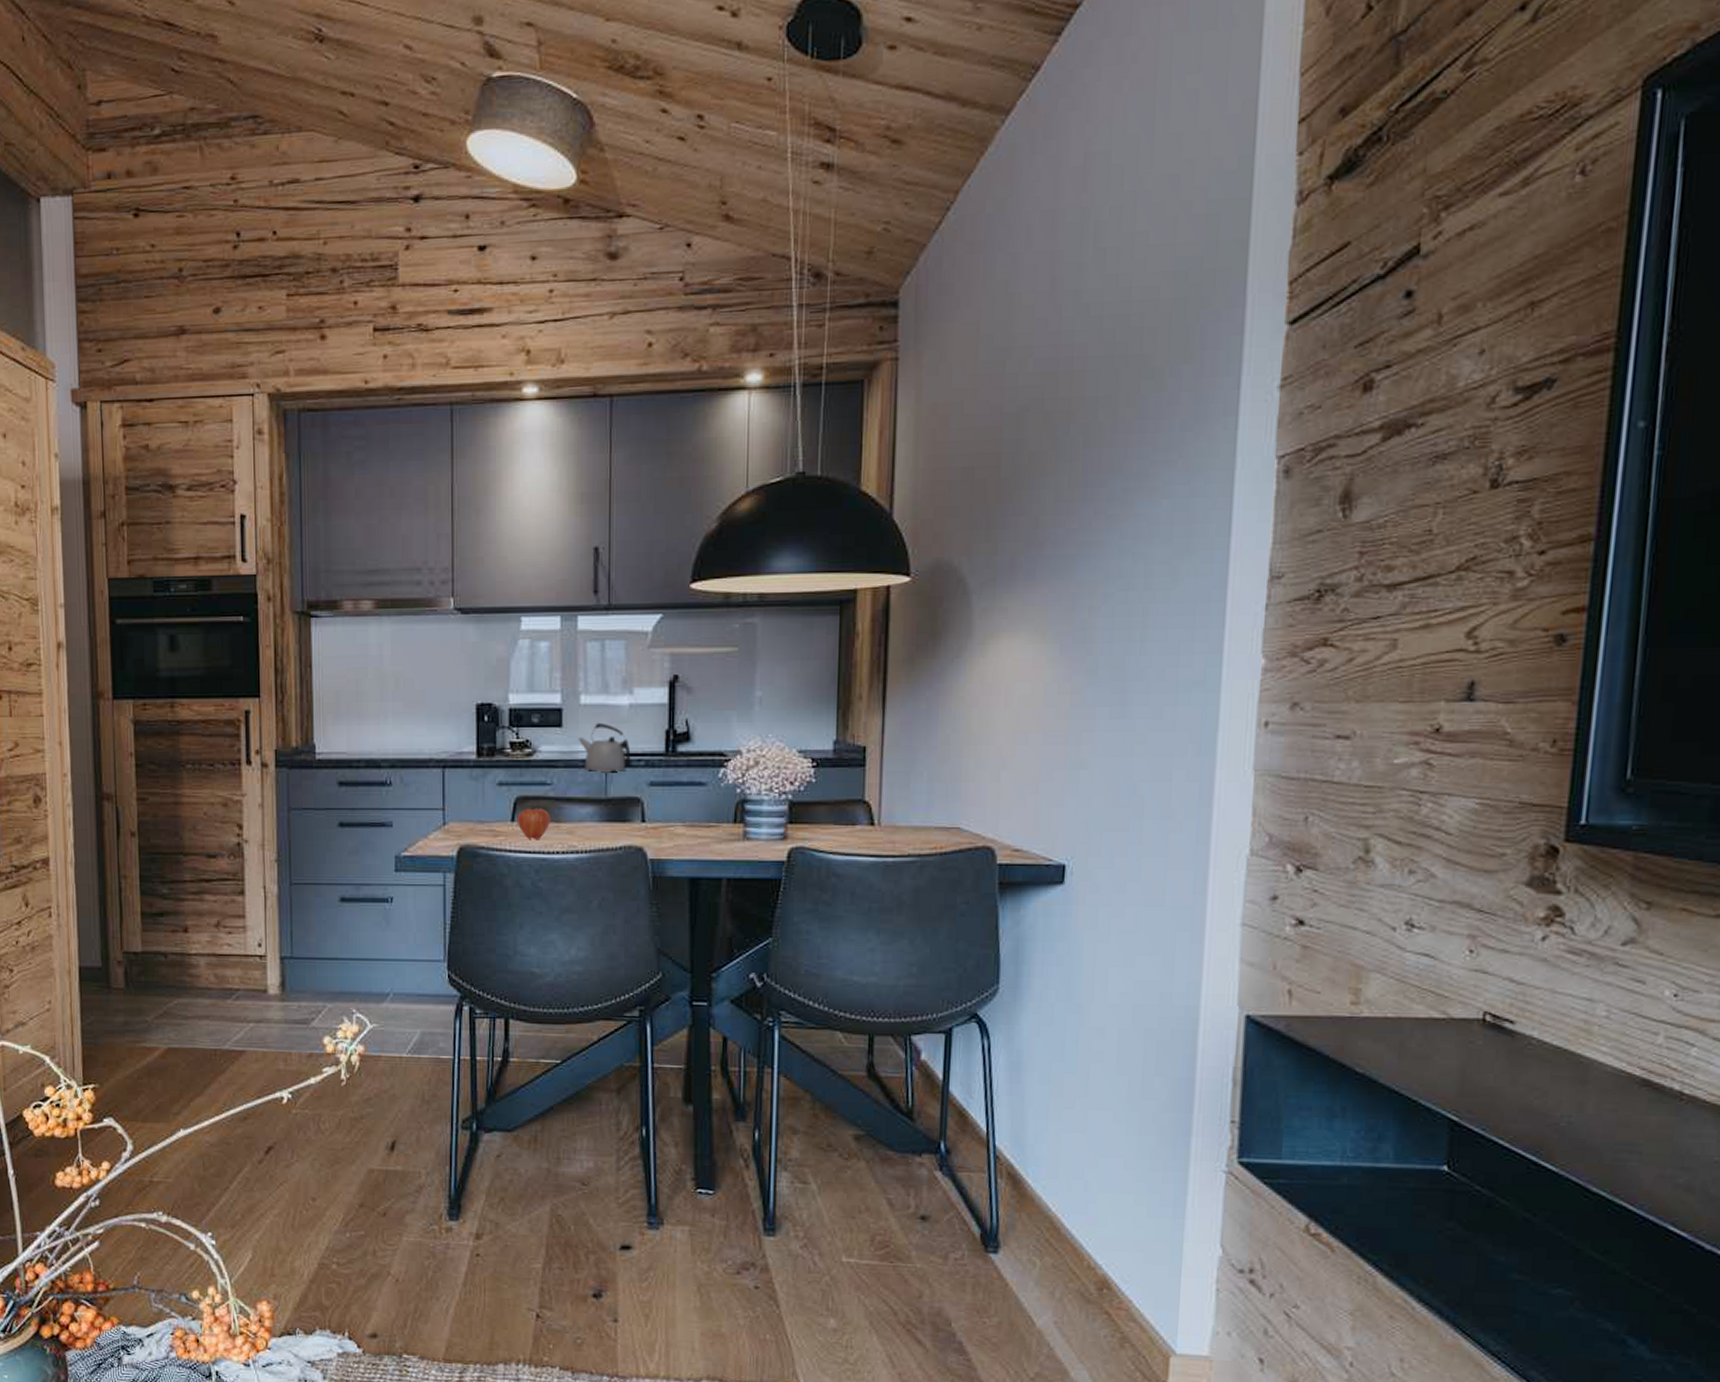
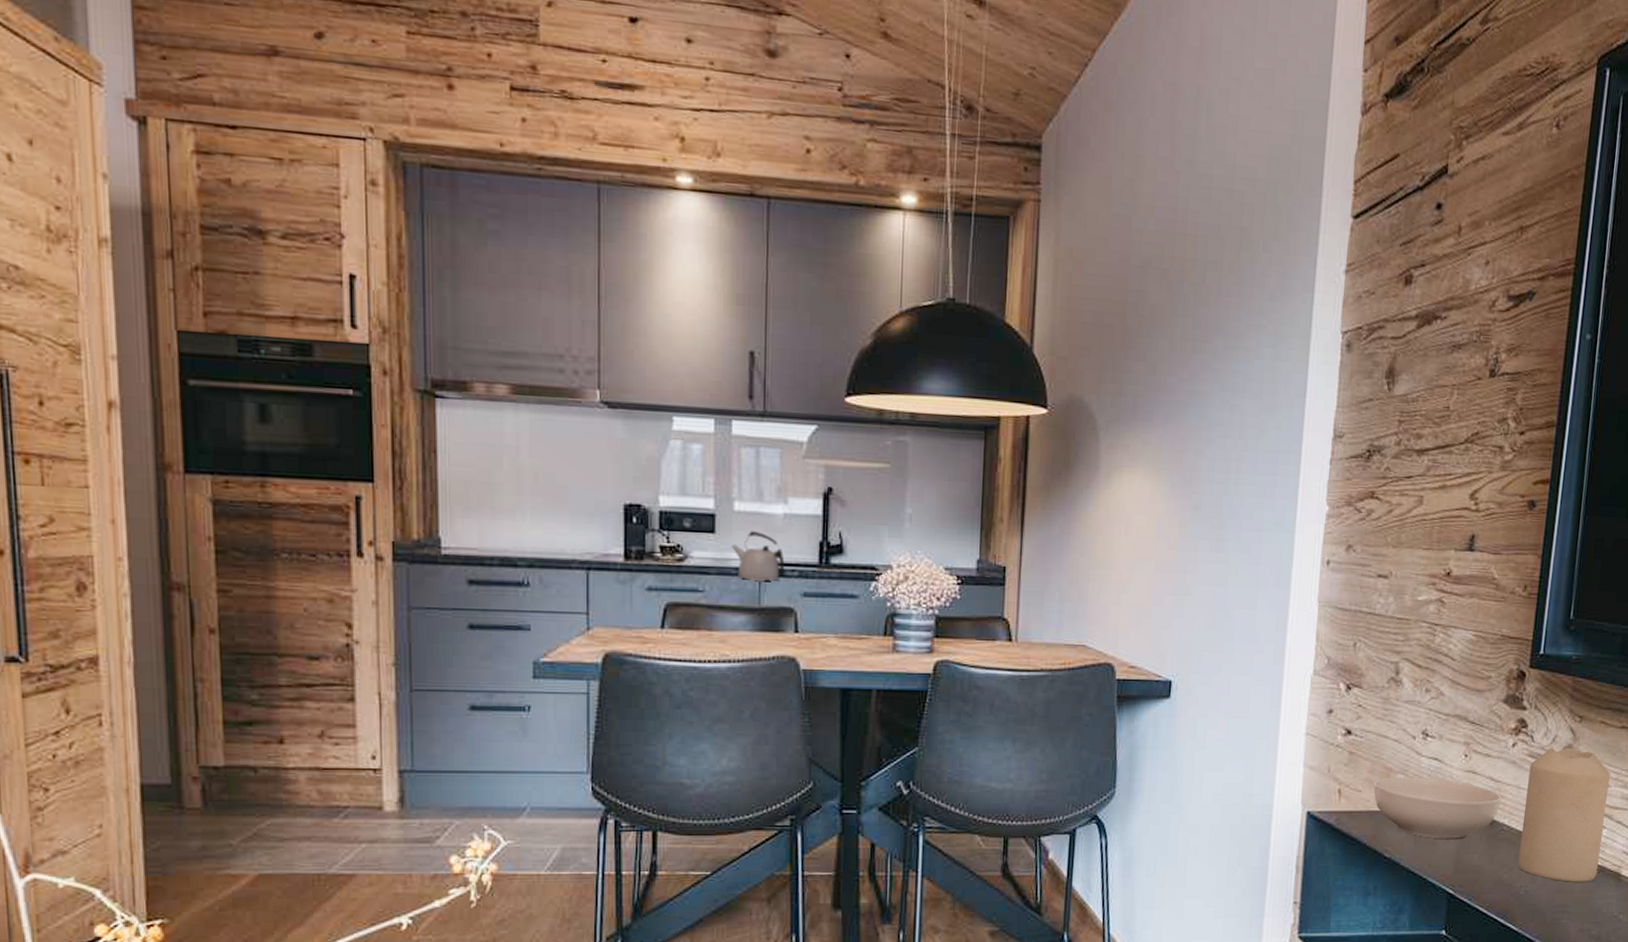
fruit: present [517,804,550,839] -> none [666,611,702,647]
bowl: none [1337,976,1529,1055] -> present [1373,777,1502,840]
candle: none [1556,942,1700,1115] -> present [1518,748,1610,882]

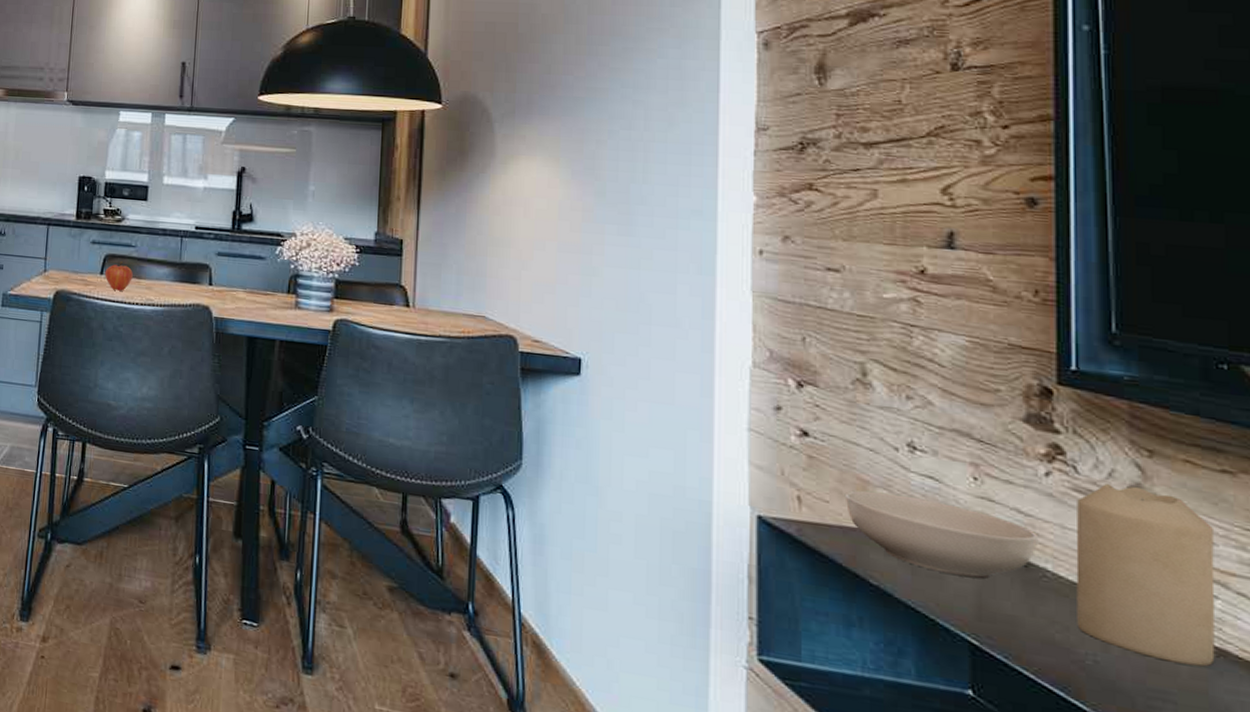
fruit: none [666,611,702,647] -> present [104,261,133,291]
kettle: present [731,530,785,582] -> none [159,200,203,242]

